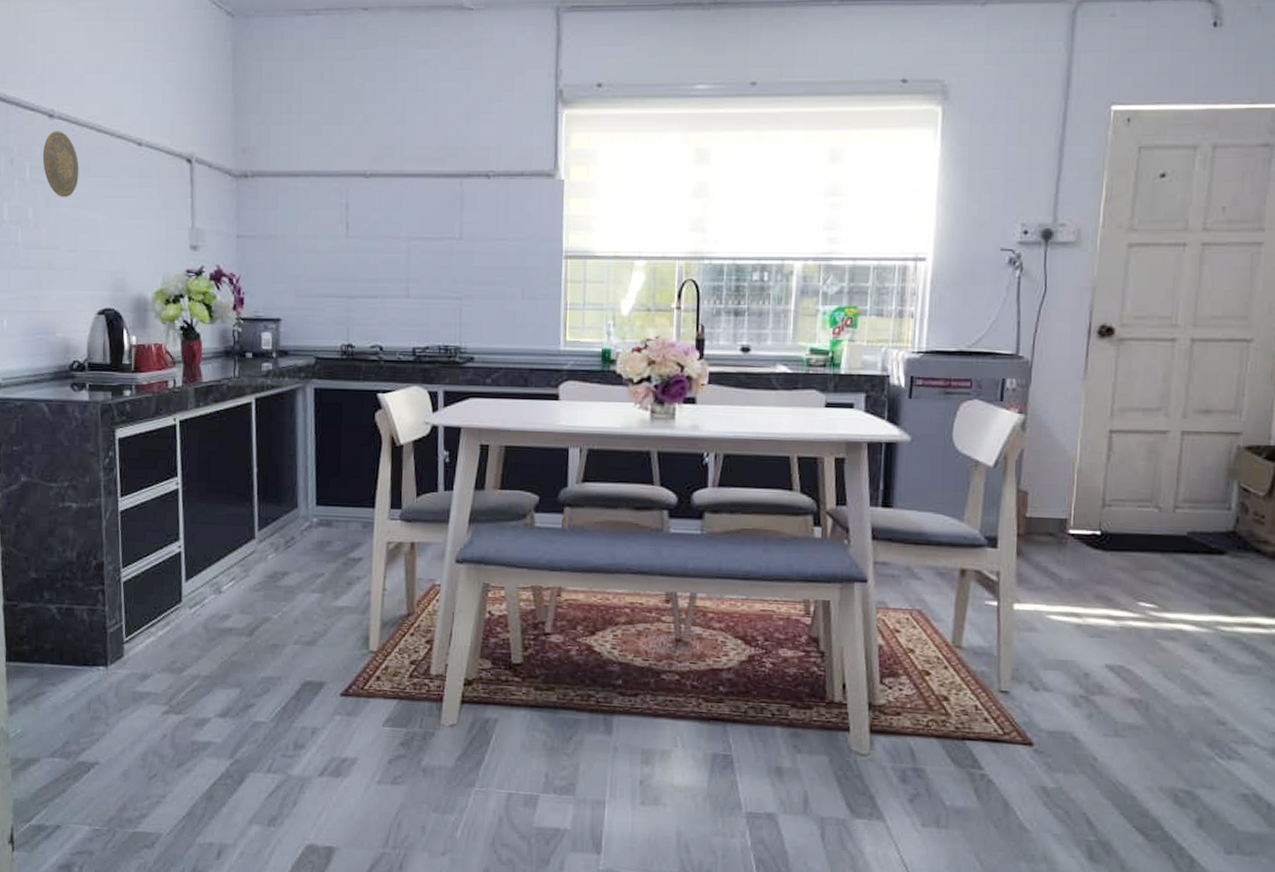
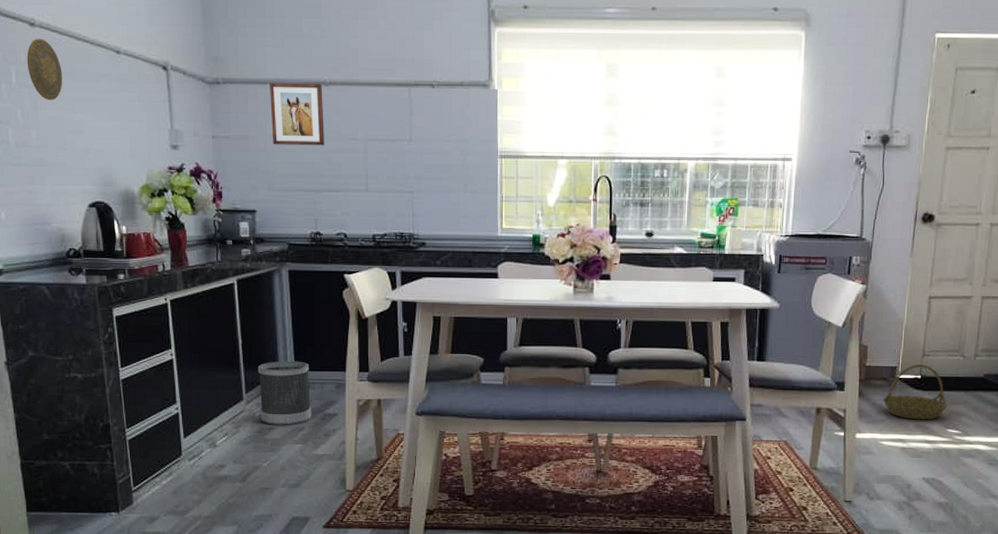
wastebasket: none [273,493,333,571] -> present [258,360,312,425]
wall art: none [302,176,363,246] -> present [270,83,324,146]
basket: none [1049,516,1138,589] -> present [883,363,947,420]

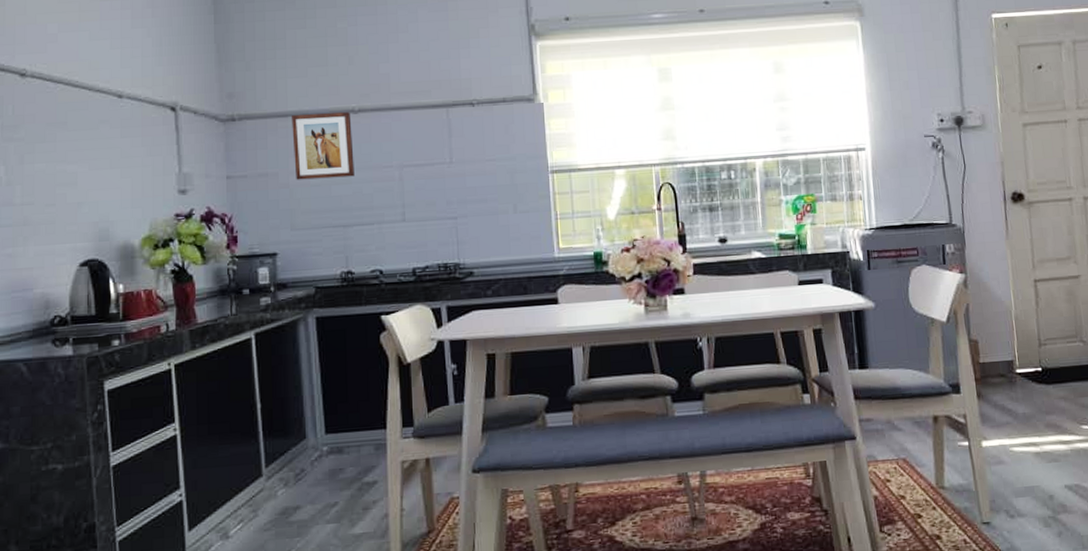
decorative plate: present [26,38,63,101] -> none [14,89,55,154]
wastebasket: present [258,360,312,425] -> none [280,422,346,504]
basket: present [883,363,947,420] -> none [1005,354,1077,419]

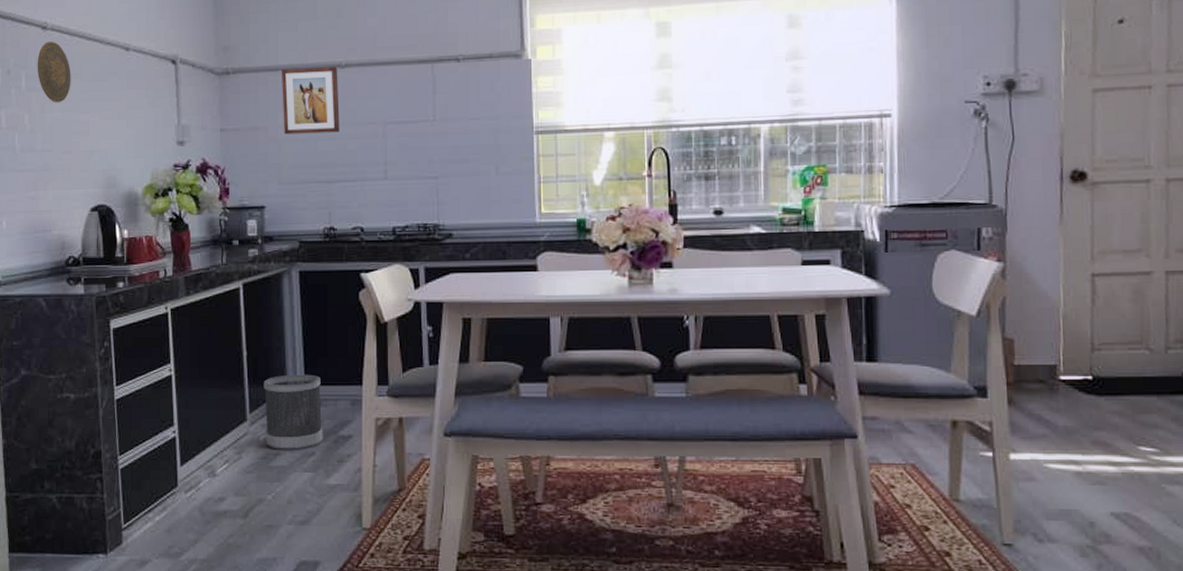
decorative plate: none [14,89,55,154] -> present [37,41,71,103]
wastebasket: none [280,422,346,504] -> present [263,374,323,450]

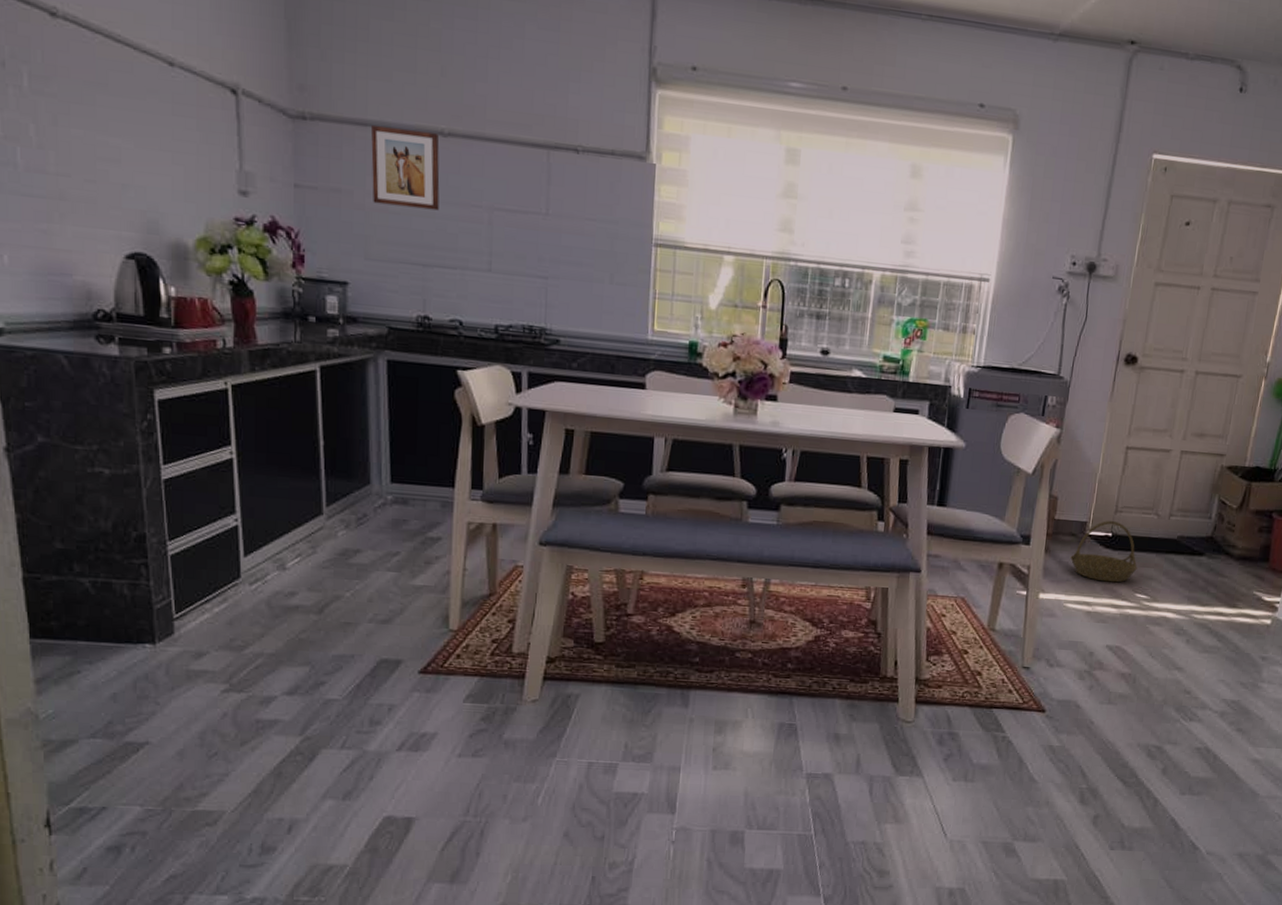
decorative plate: present [37,41,71,103] -> none [44,33,94,117]
wastebasket: present [263,374,323,450] -> none [343,469,410,549]
basket: none [1042,360,1135,435] -> present [1070,520,1138,583]

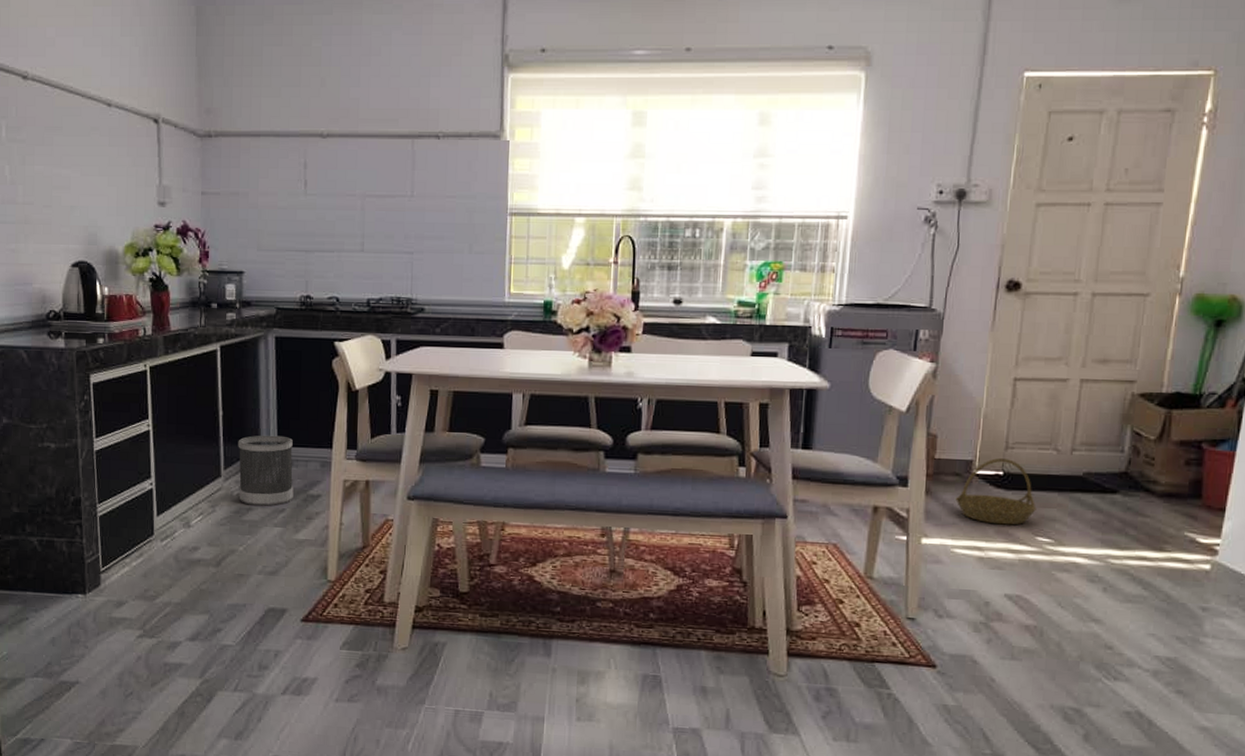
wastebasket: none [343,469,410,549] -> present [238,435,294,506]
wall art: present [371,126,440,211] -> none [263,136,320,202]

